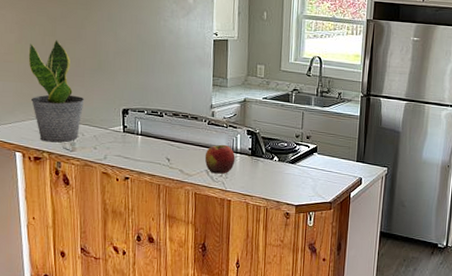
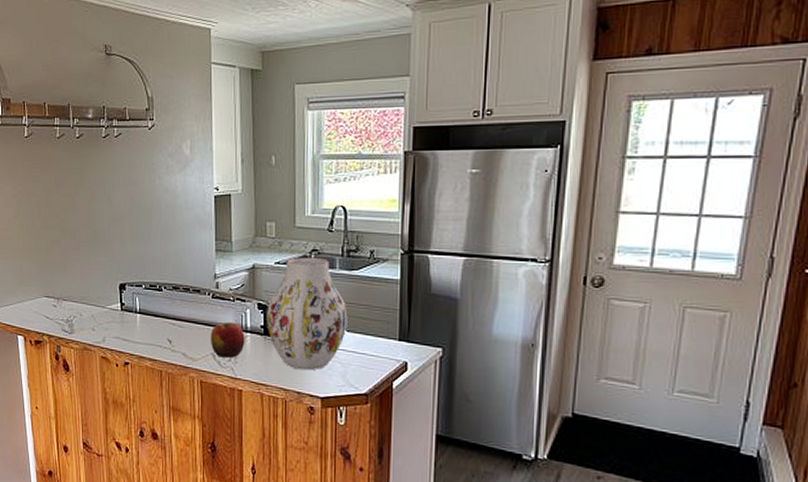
potted plant: present [28,39,85,143] -> none [26,210,81,324]
vase: none [254,95,319,184] -> present [266,258,348,371]

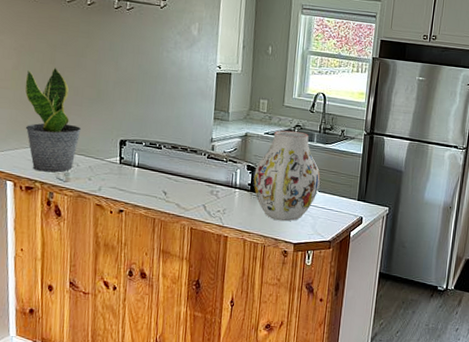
potted plant: none [26,210,81,324] -> present [24,67,82,173]
apple: present [210,321,245,358] -> none [202,179,234,210]

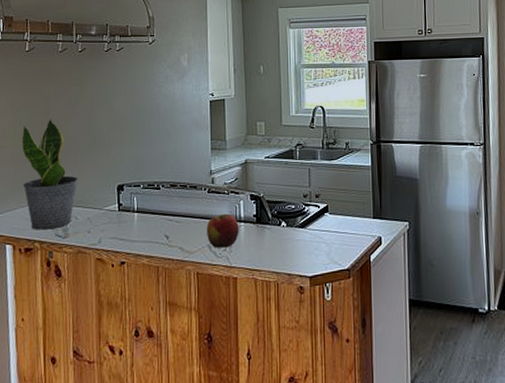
apple: none [202,179,234,210] -> present [206,213,239,248]
vase: present [253,130,321,222] -> none [258,151,330,253]

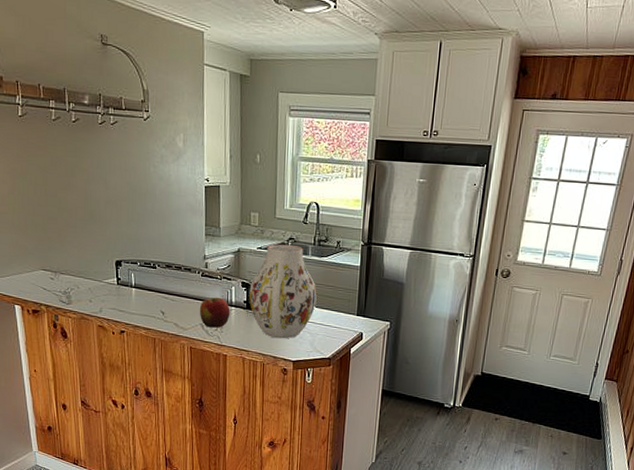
potted plant: present [21,119,79,230] -> none [21,189,78,295]
vase: none [258,151,330,253] -> present [249,244,317,339]

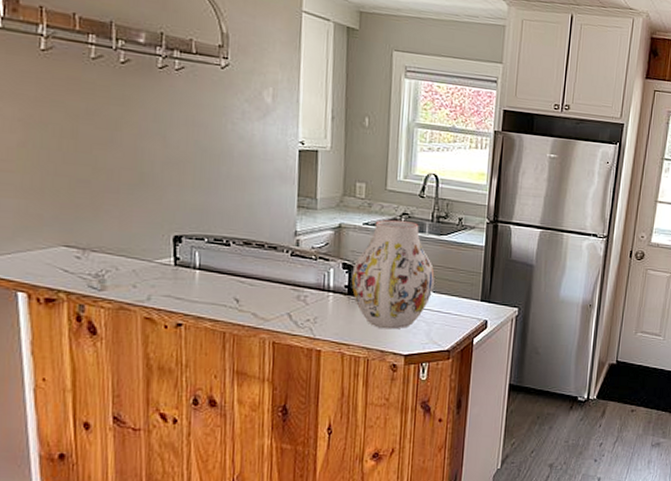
apple: present [199,297,230,328] -> none [286,280,327,318]

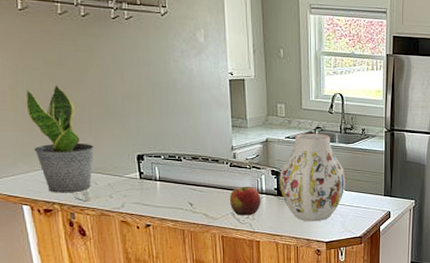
potted plant: none [36,143,120,279] -> present [25,85,95,193]
apple: none [286,280,327,318] -> present [229,186,261,216]

